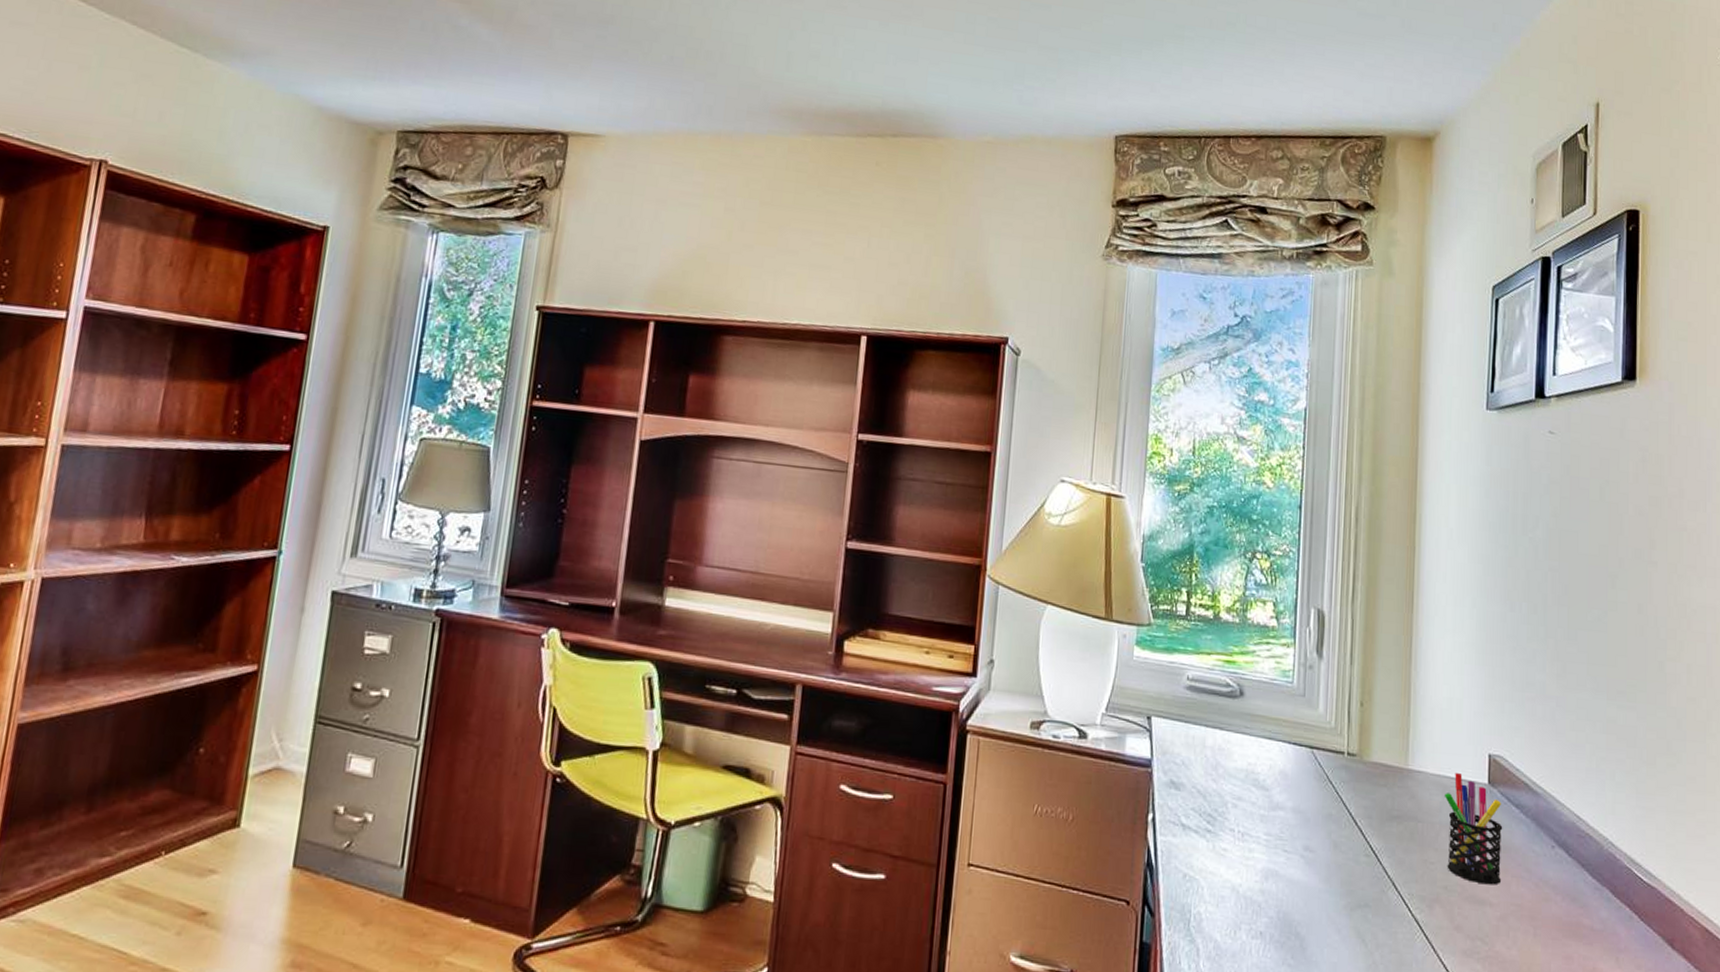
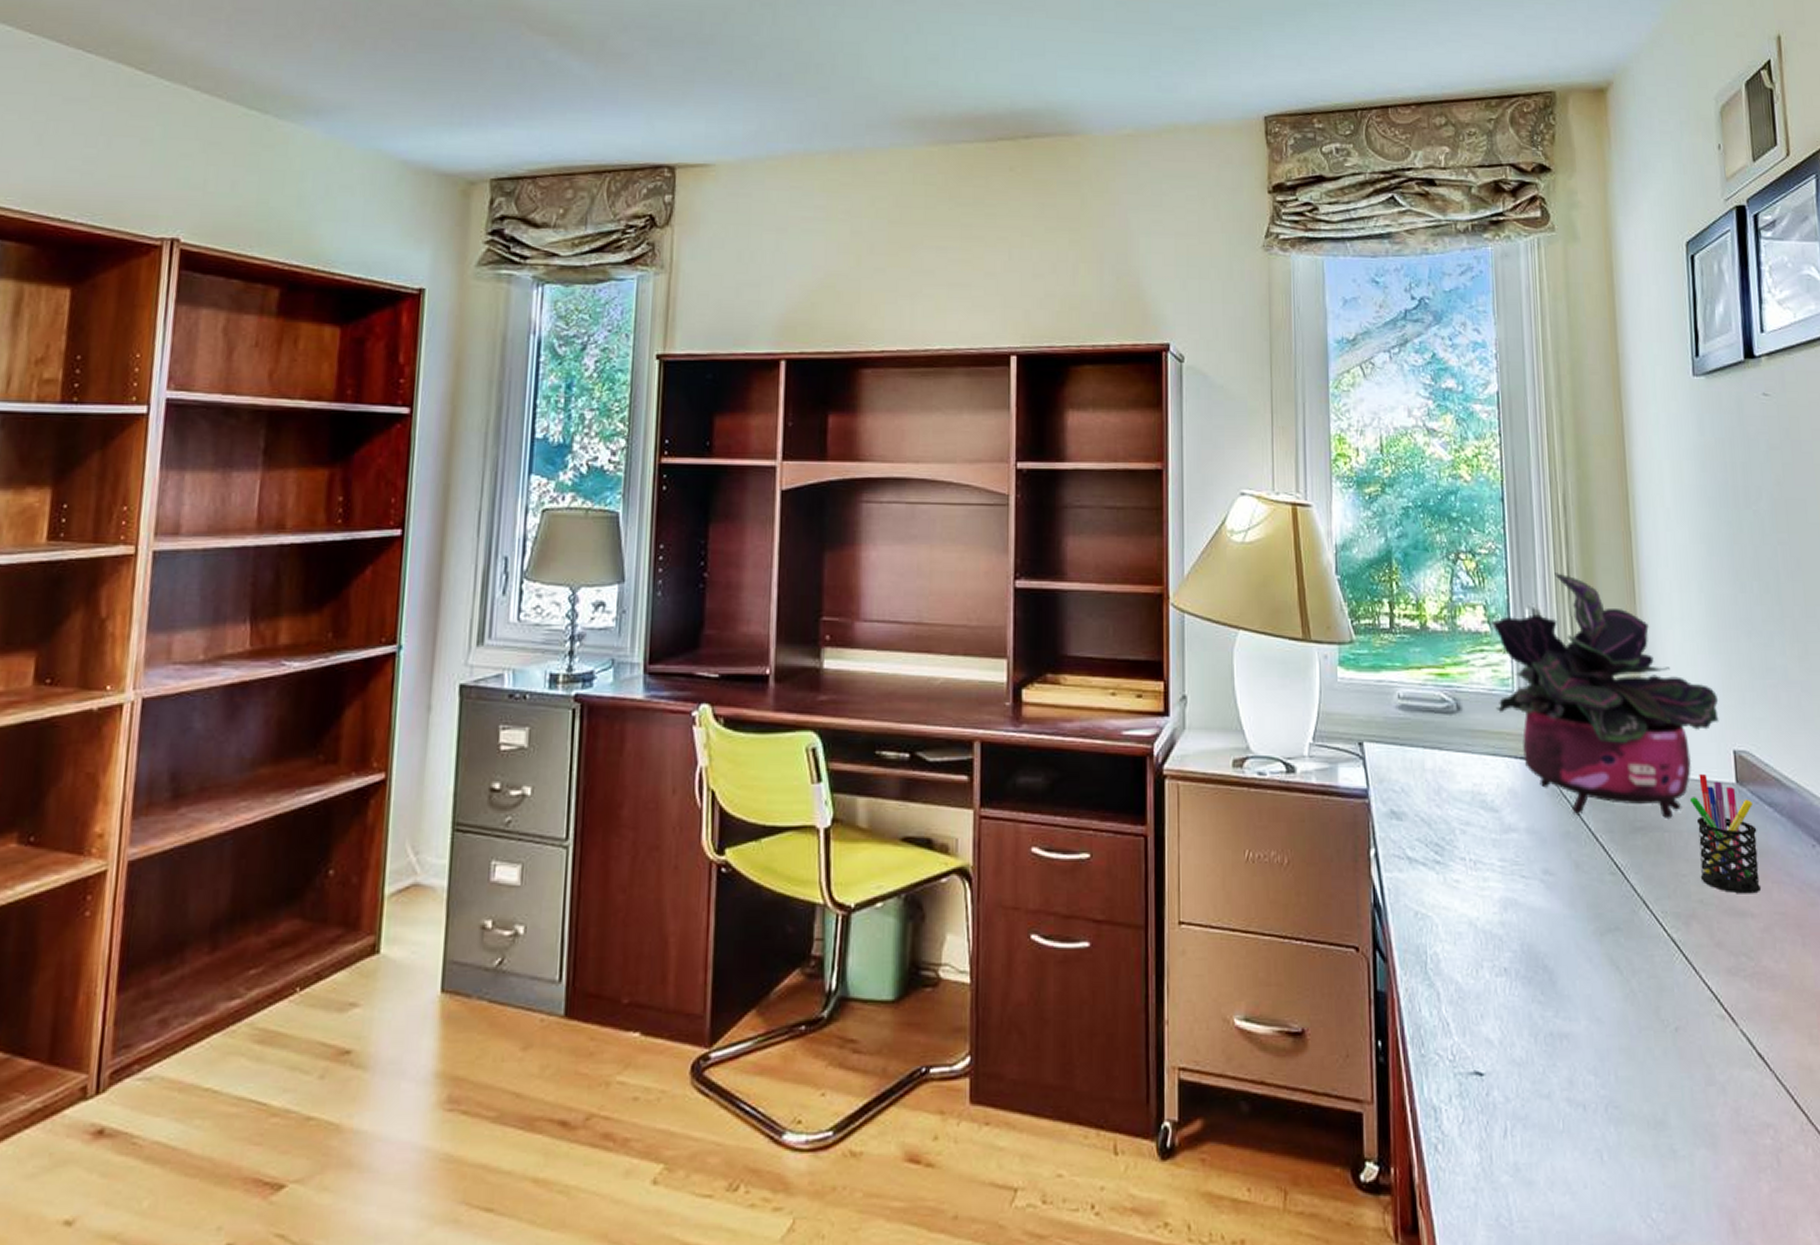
potted plant: none [1276,578,1480,812] -> present [1491,573,1719,820]

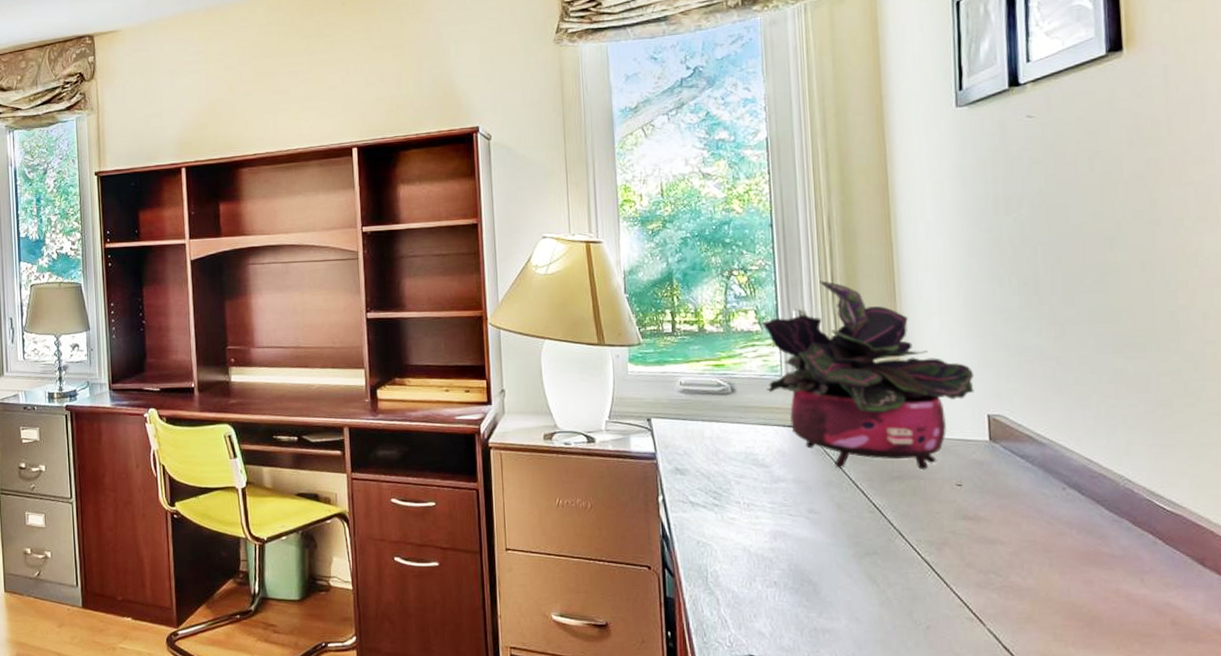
pen holder: present [1690,774,1762,894] -> none [945,434,1012,527]

